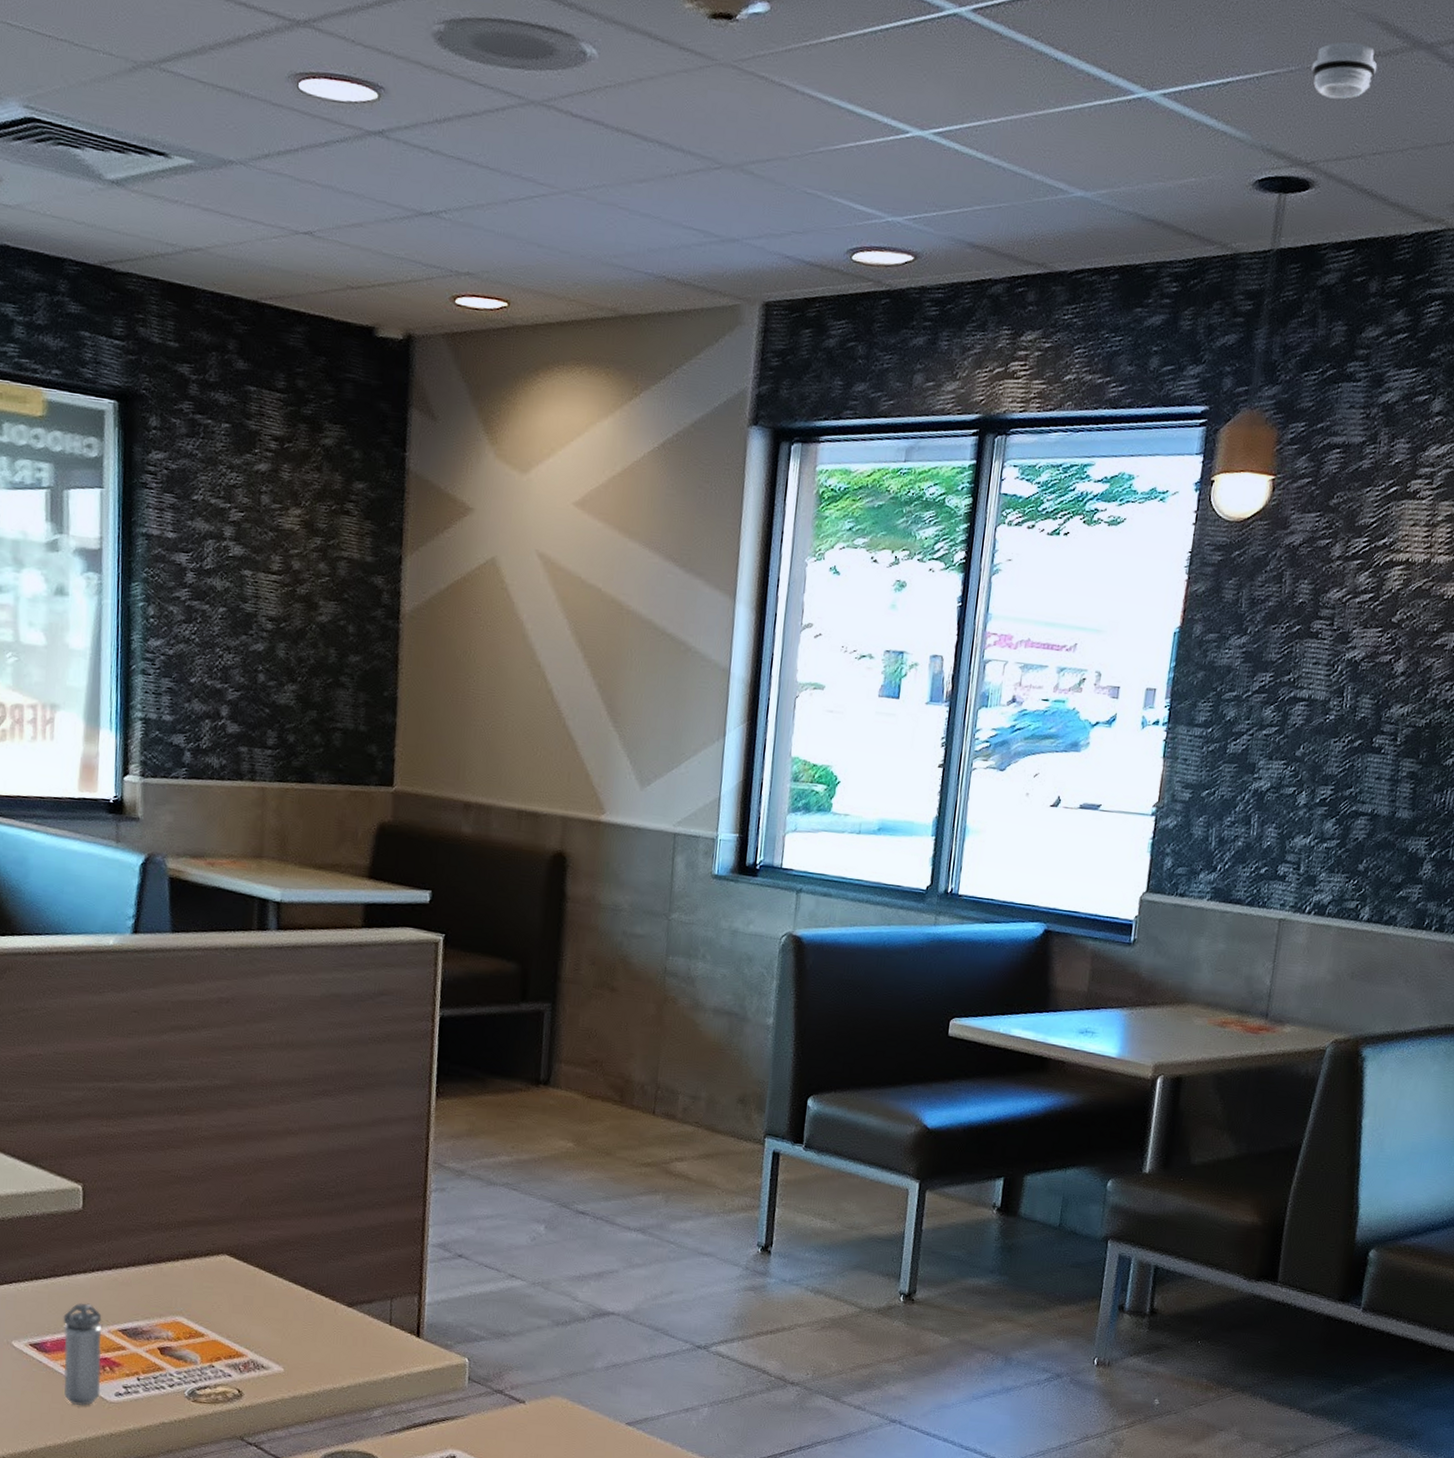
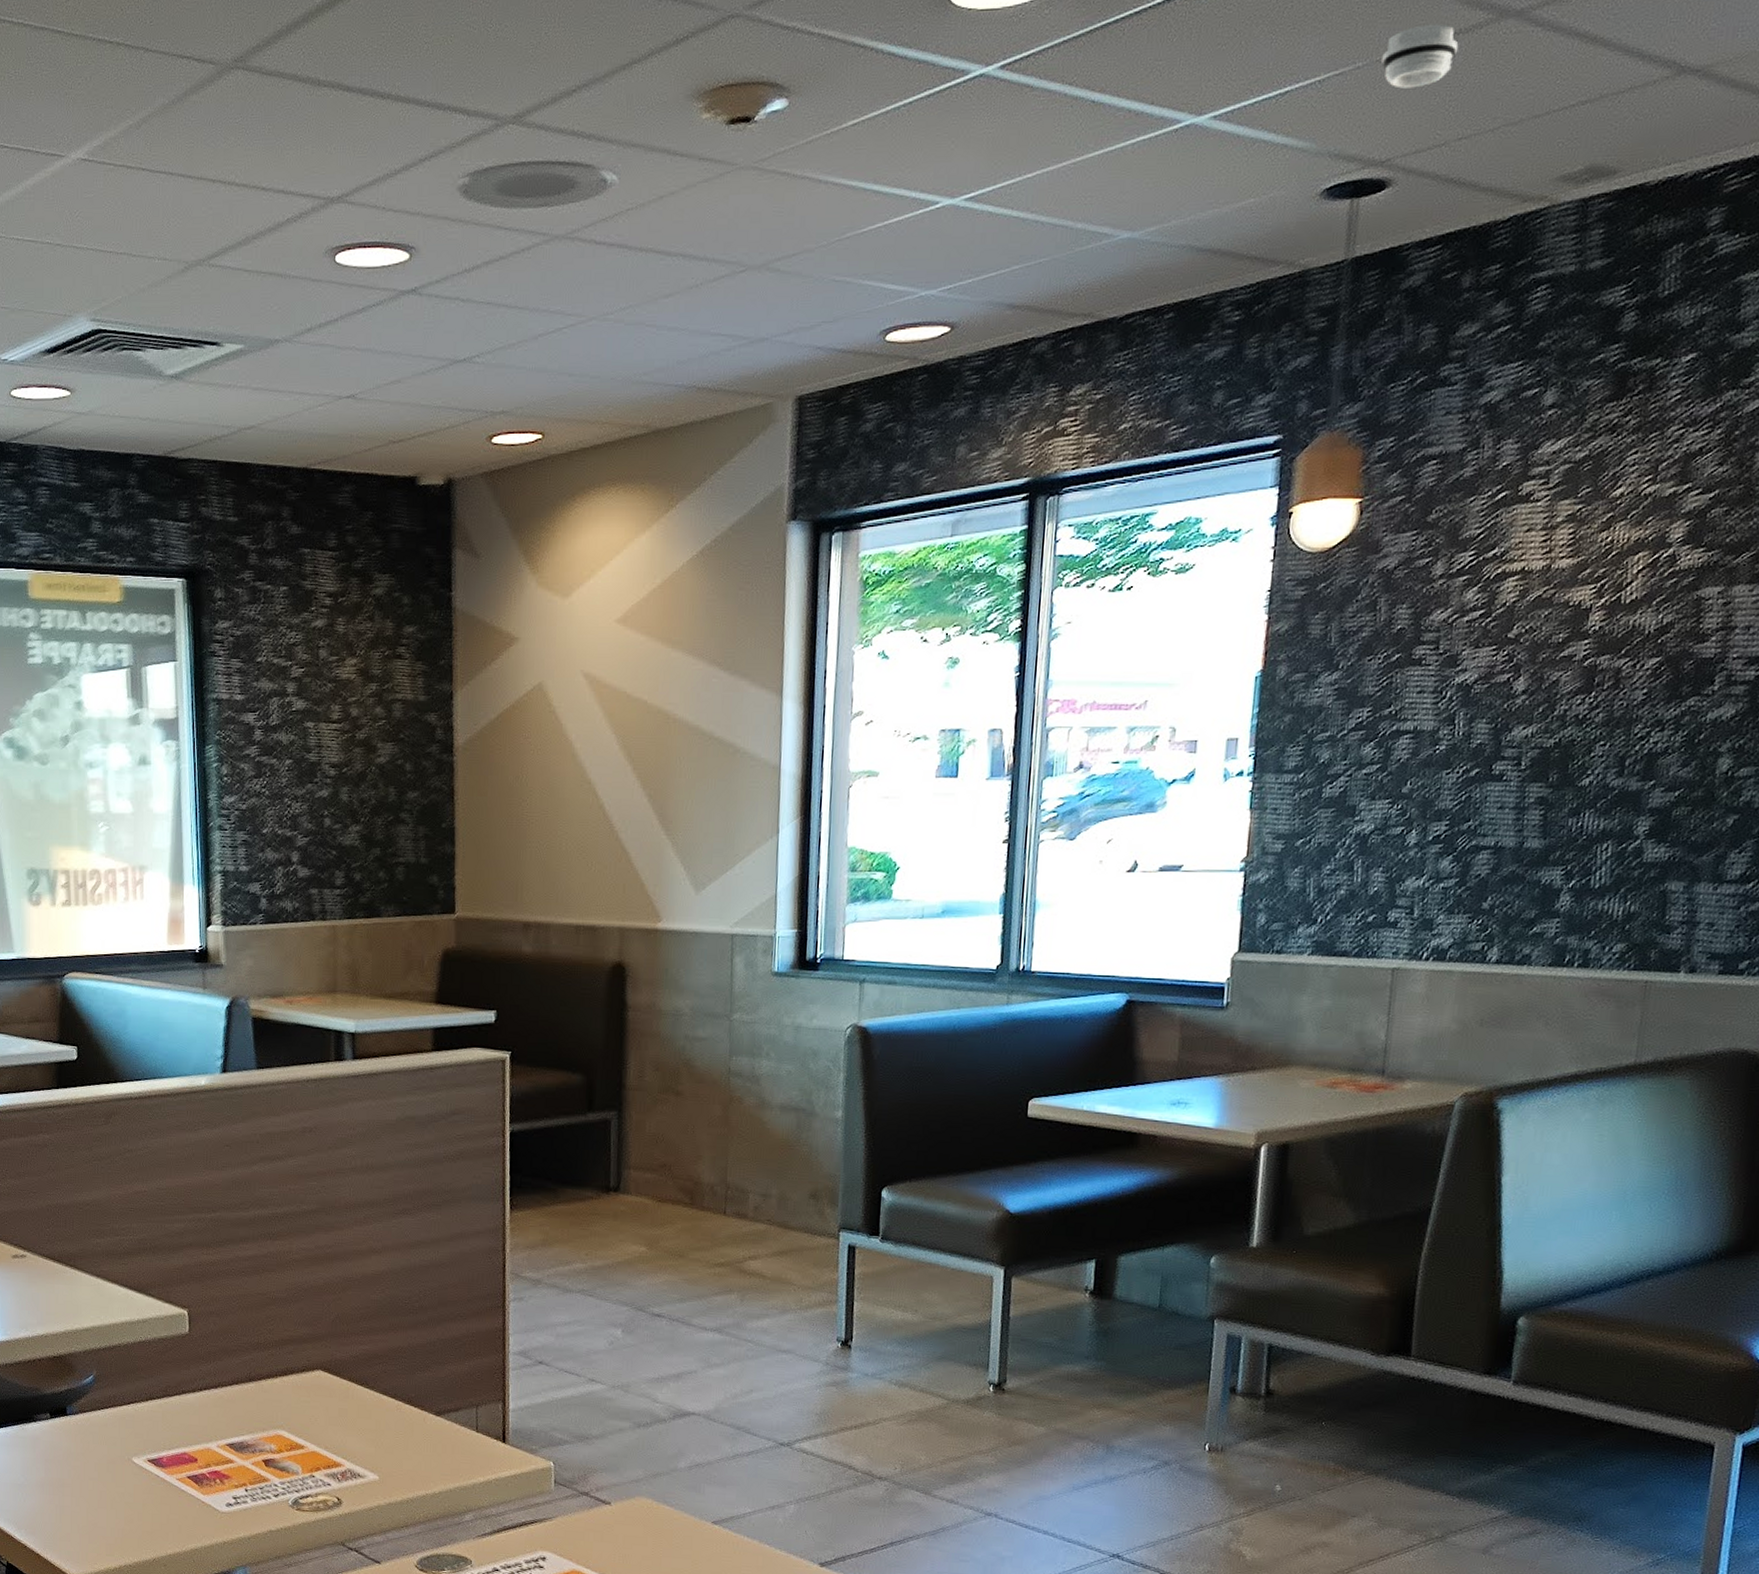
shaker: present [63,1302,102,1406] -> none [176,1420,213,1516]

